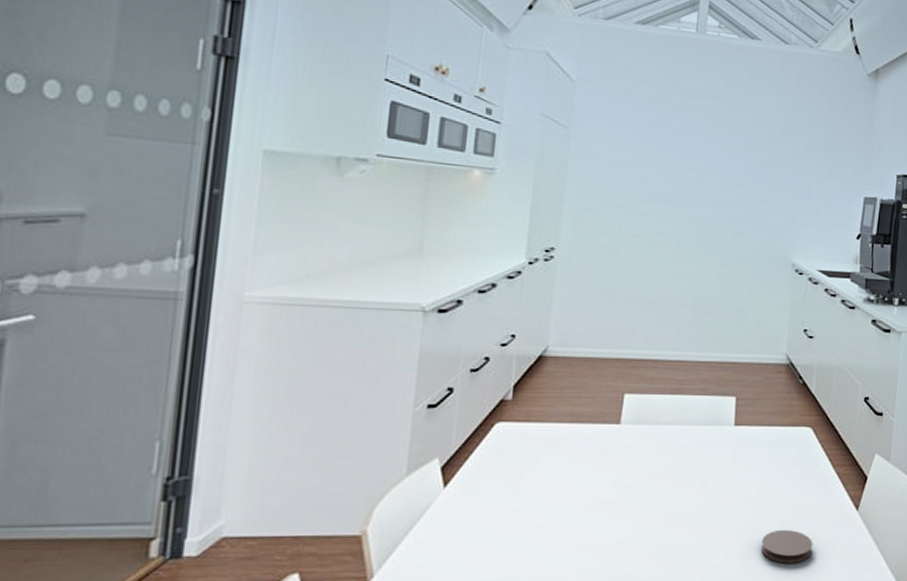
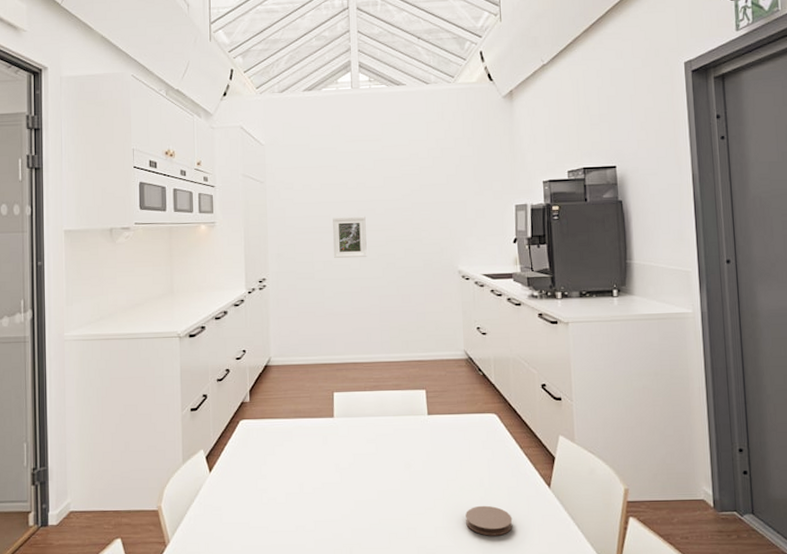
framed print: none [647,183,692,237] -> present [333,216,367,258]

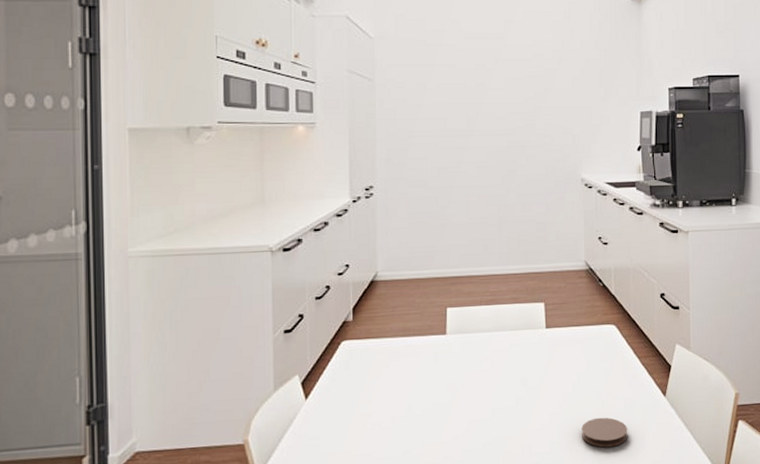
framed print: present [333,216,367,258] -> none [449,120,486,165]

